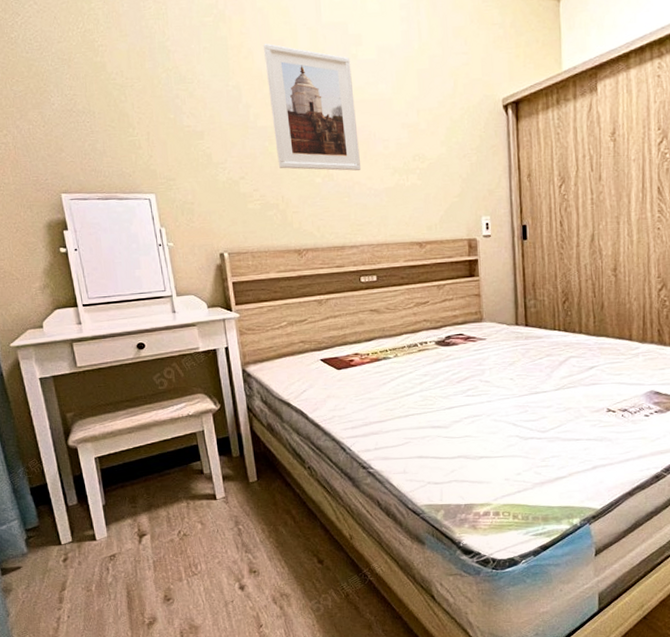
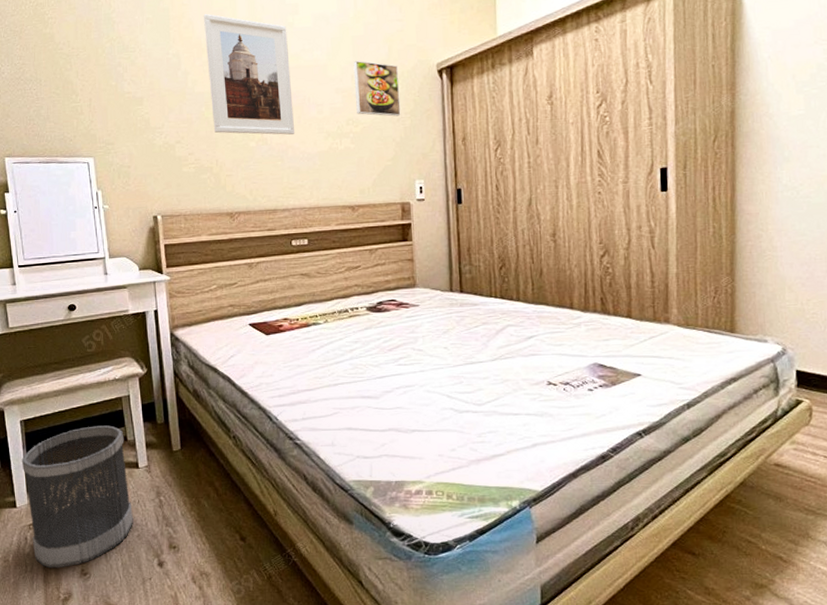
wastebasket: none [98,460,213,596] -> present [21,425,133,569]
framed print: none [418,94,467,153] -> present [353,60,401,117]

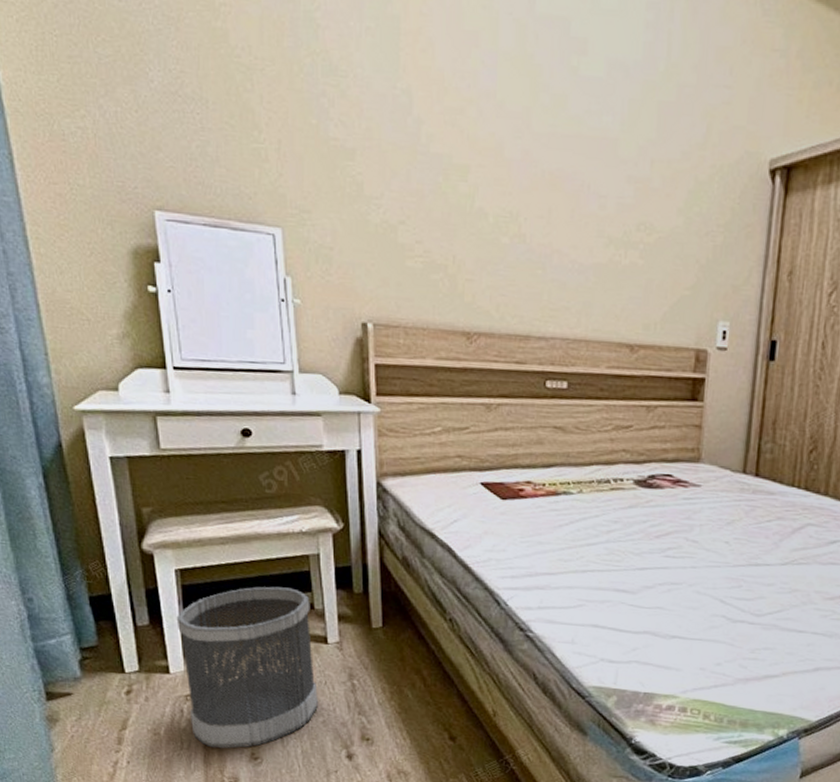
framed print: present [203,14,295,135] -> none [449,34,568,235]
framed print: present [353,60,401,117] -> none [652,138,716,229]

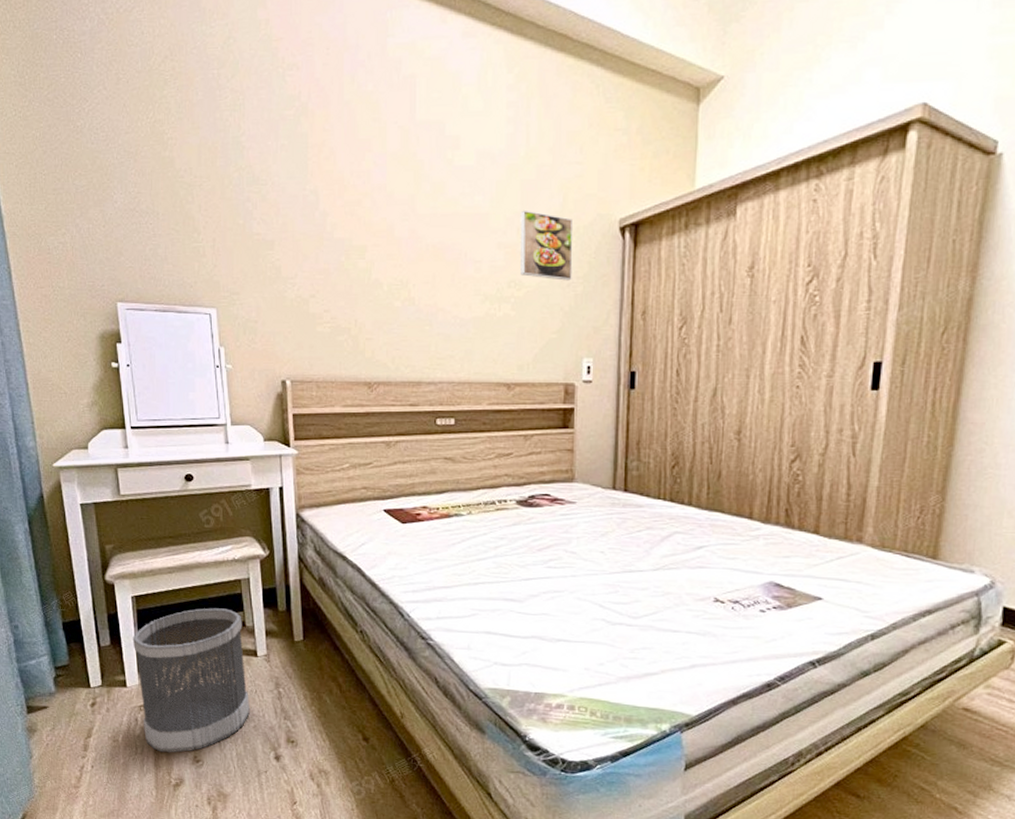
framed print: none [652,138,716,229] -> present [520,210,573,281]

